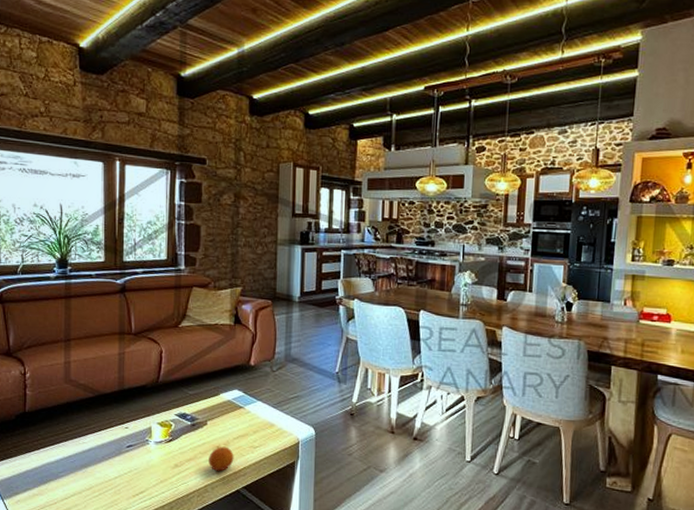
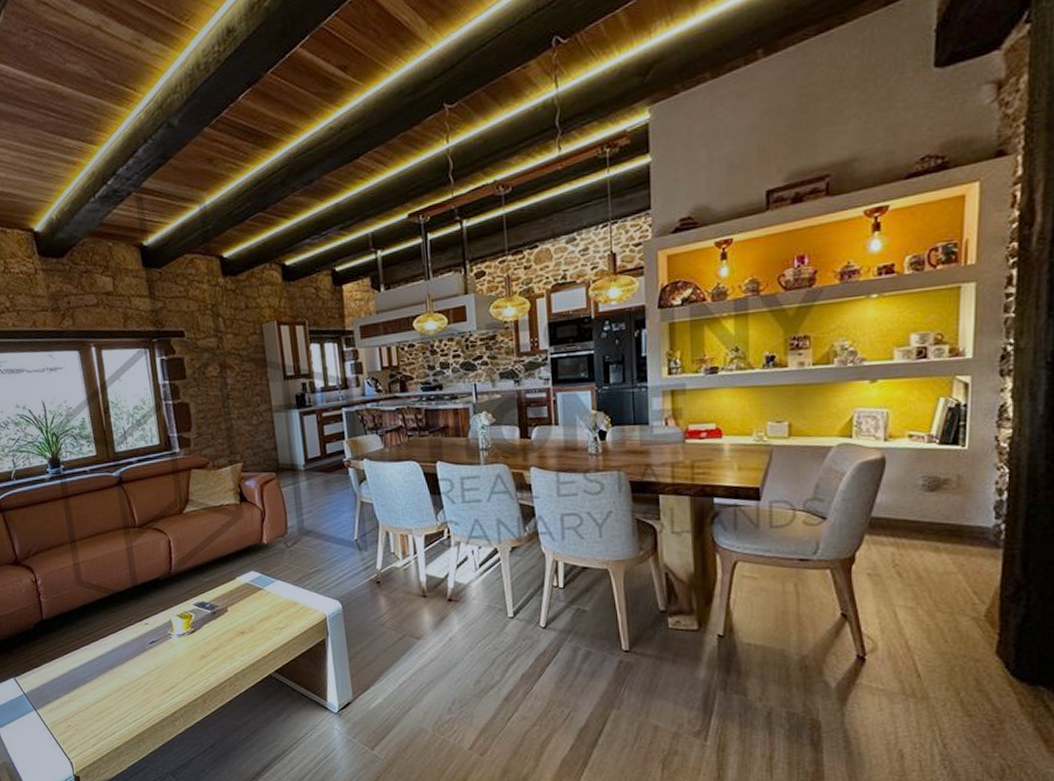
fruit: present [209,446,234,471] -> none [234,631,261,658]

